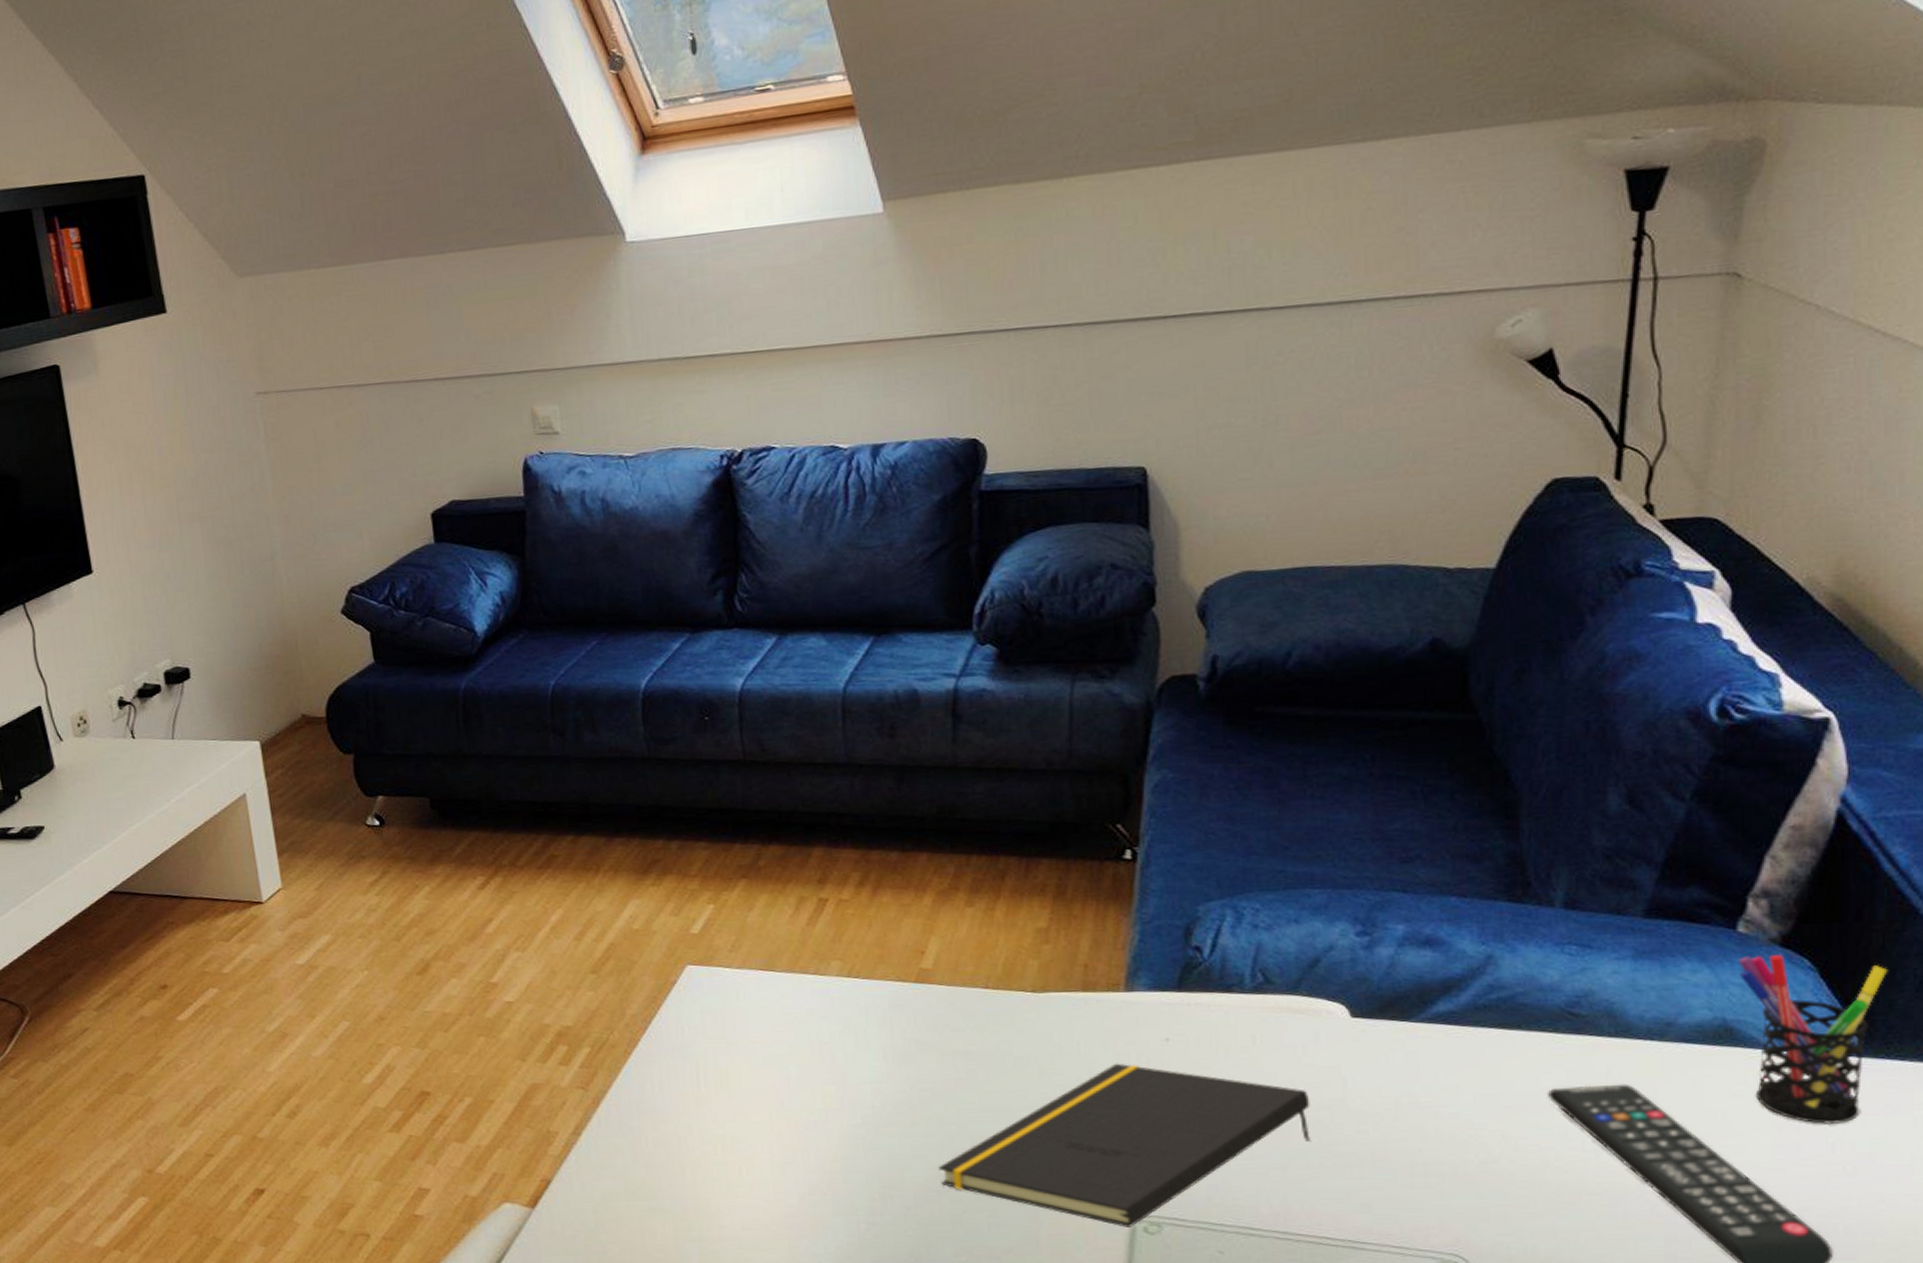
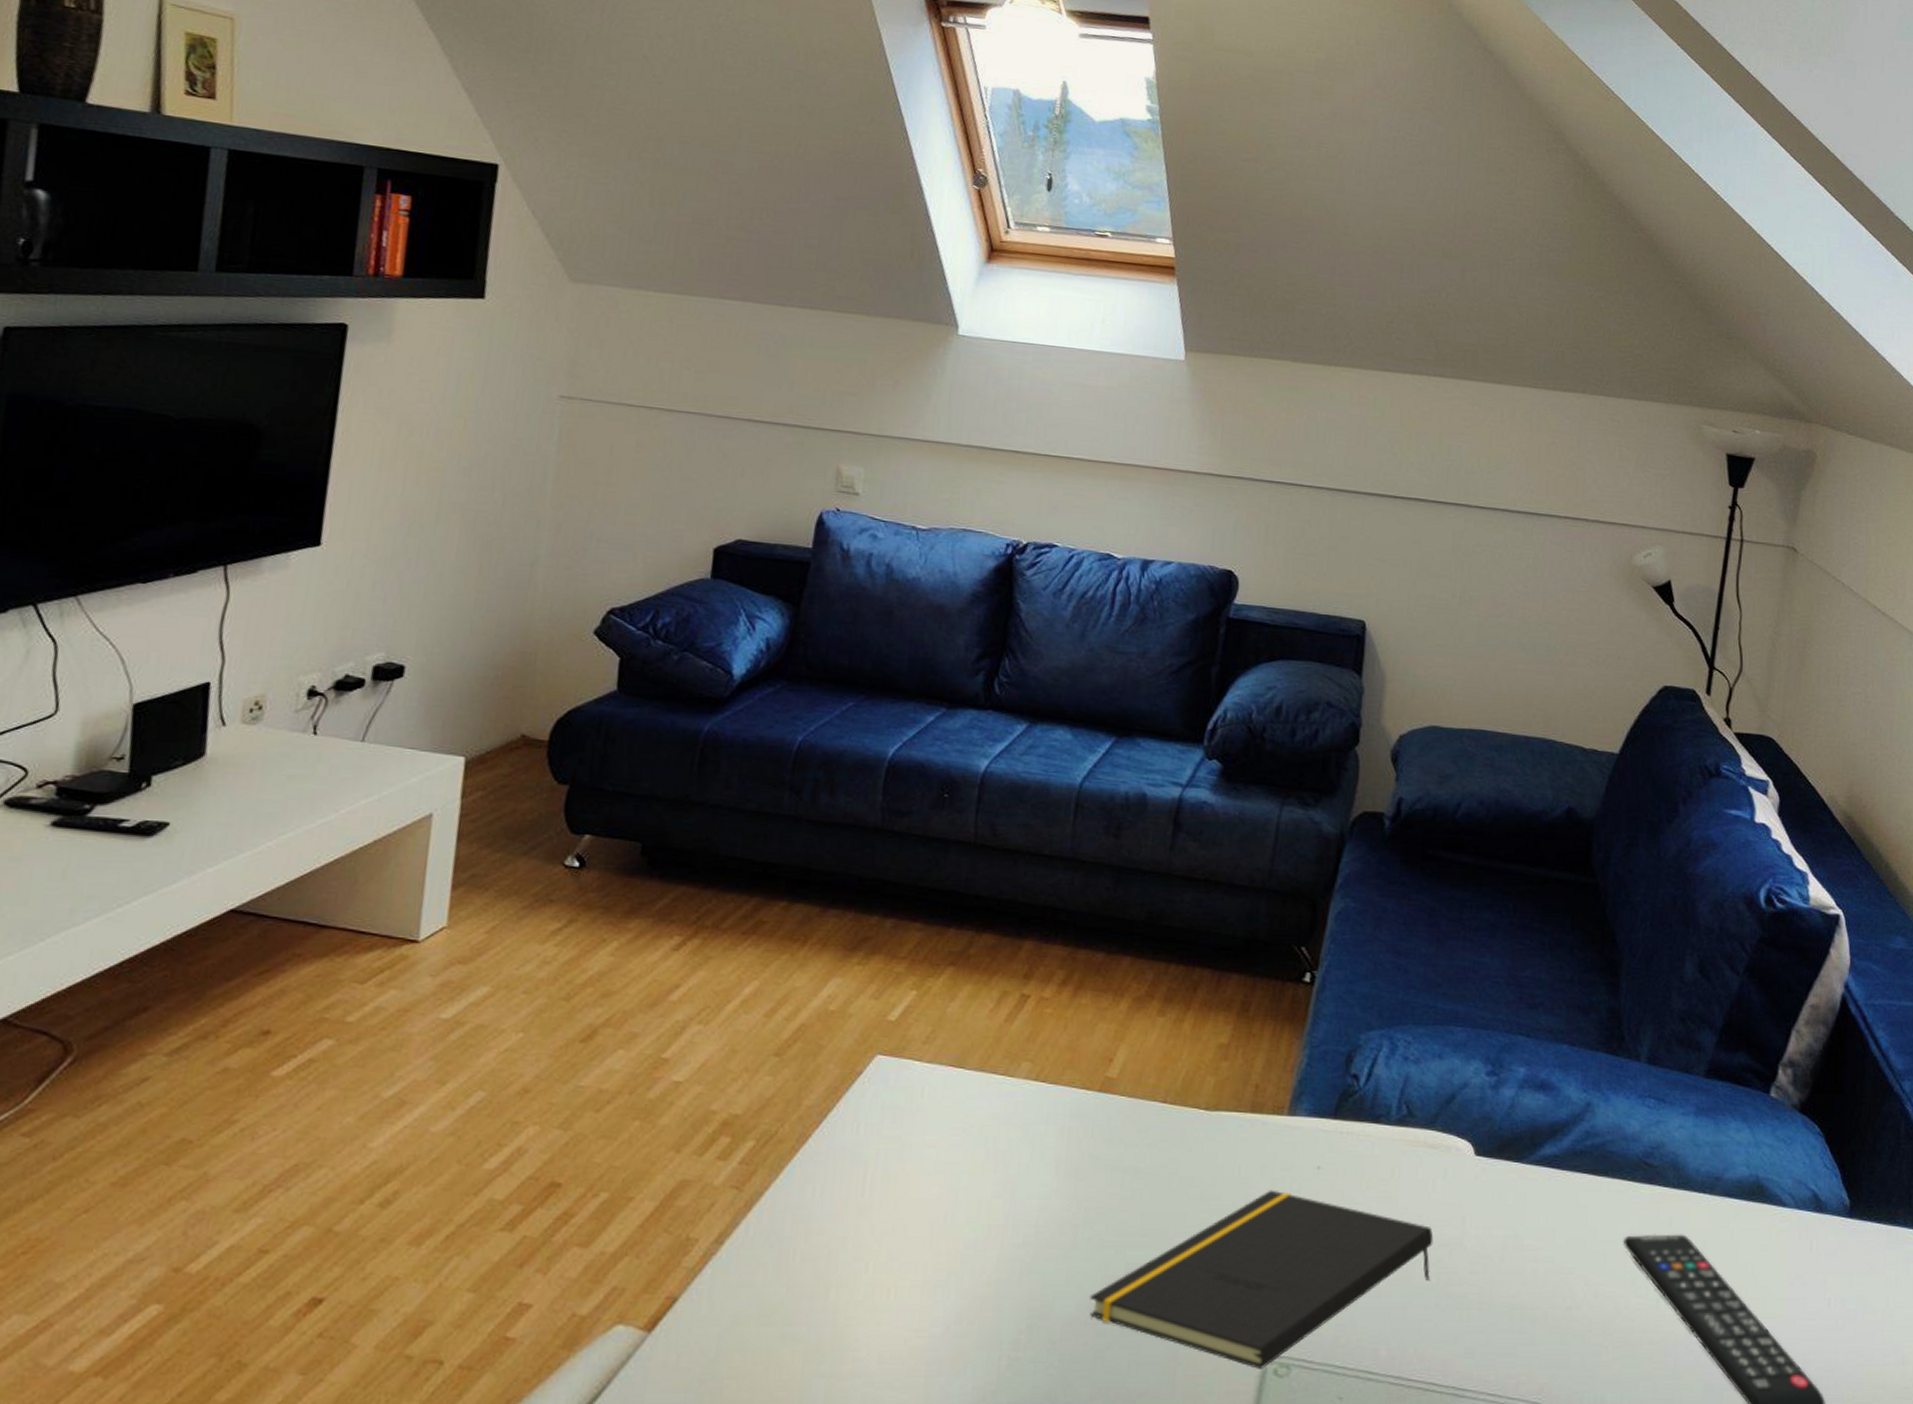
pen holder: present [1738,955,1888,1124] -> none [1769,1119,1872,1280]

